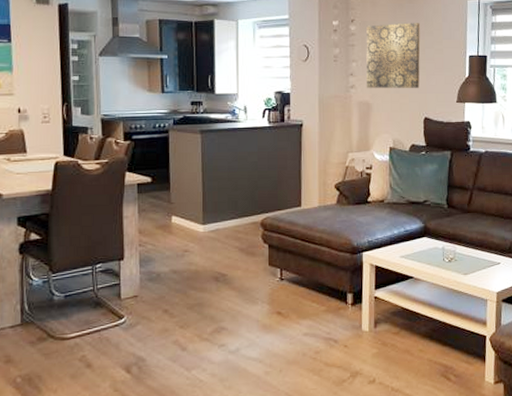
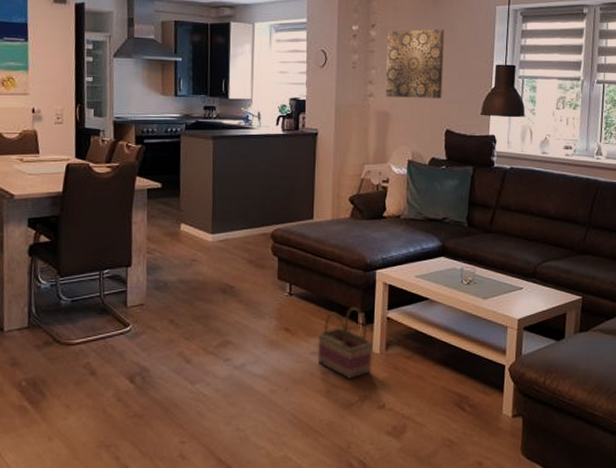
basket: none [309,288,362,357] -> present [317,307,373,379]

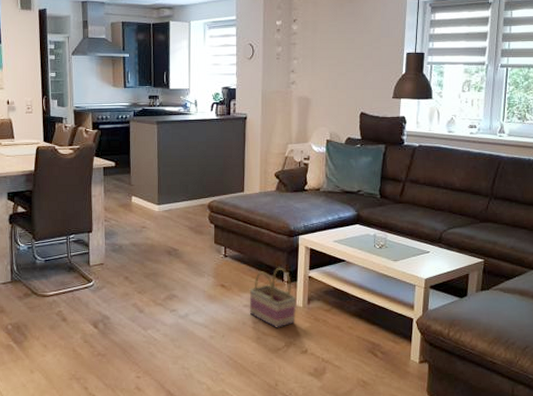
wall art: present [385,29,444,98] -> none [306,22,359,84]

